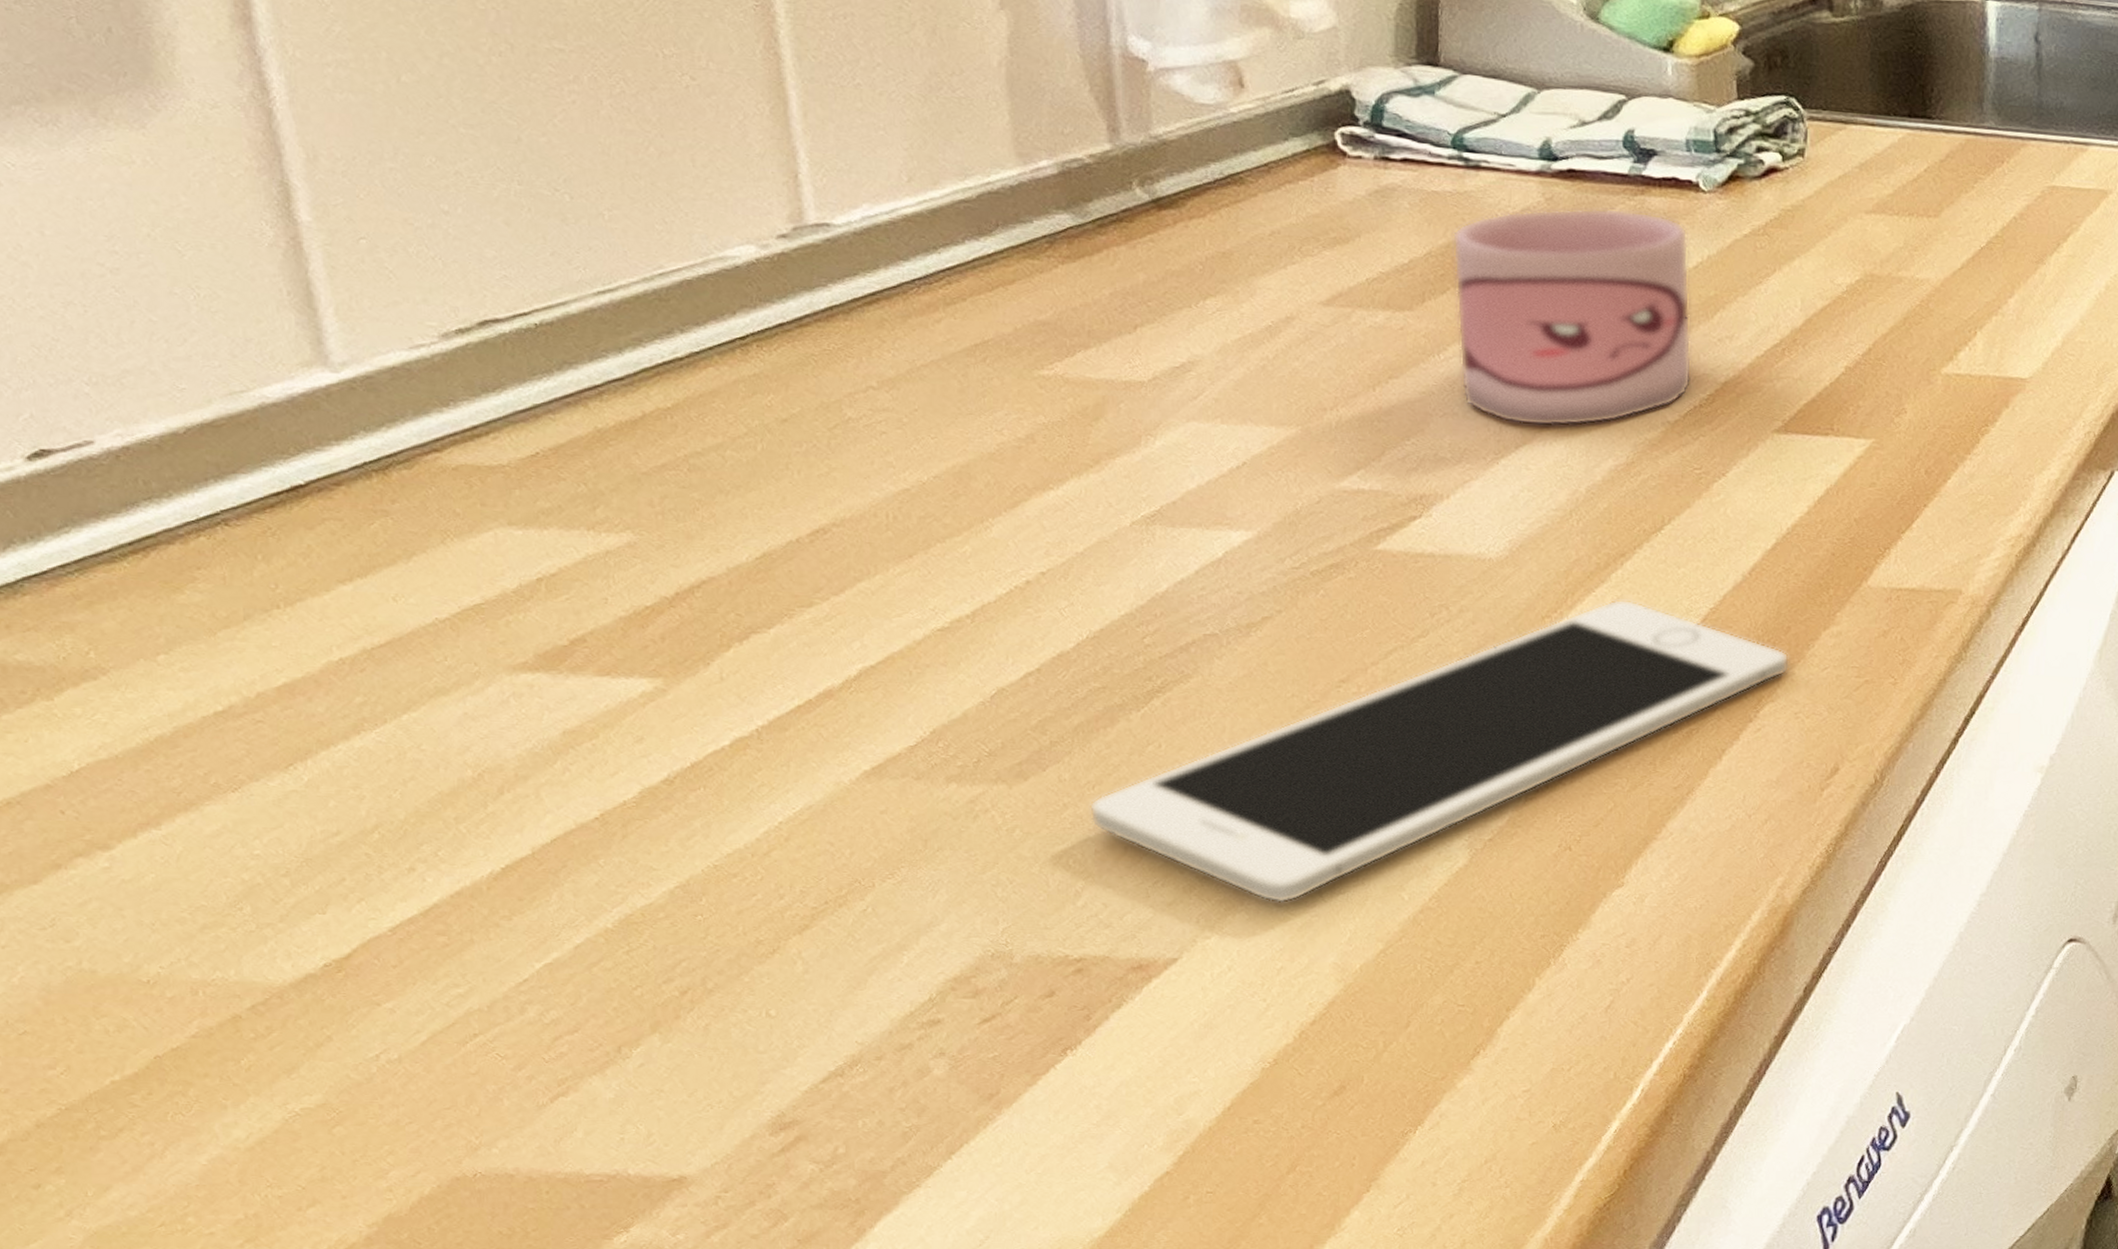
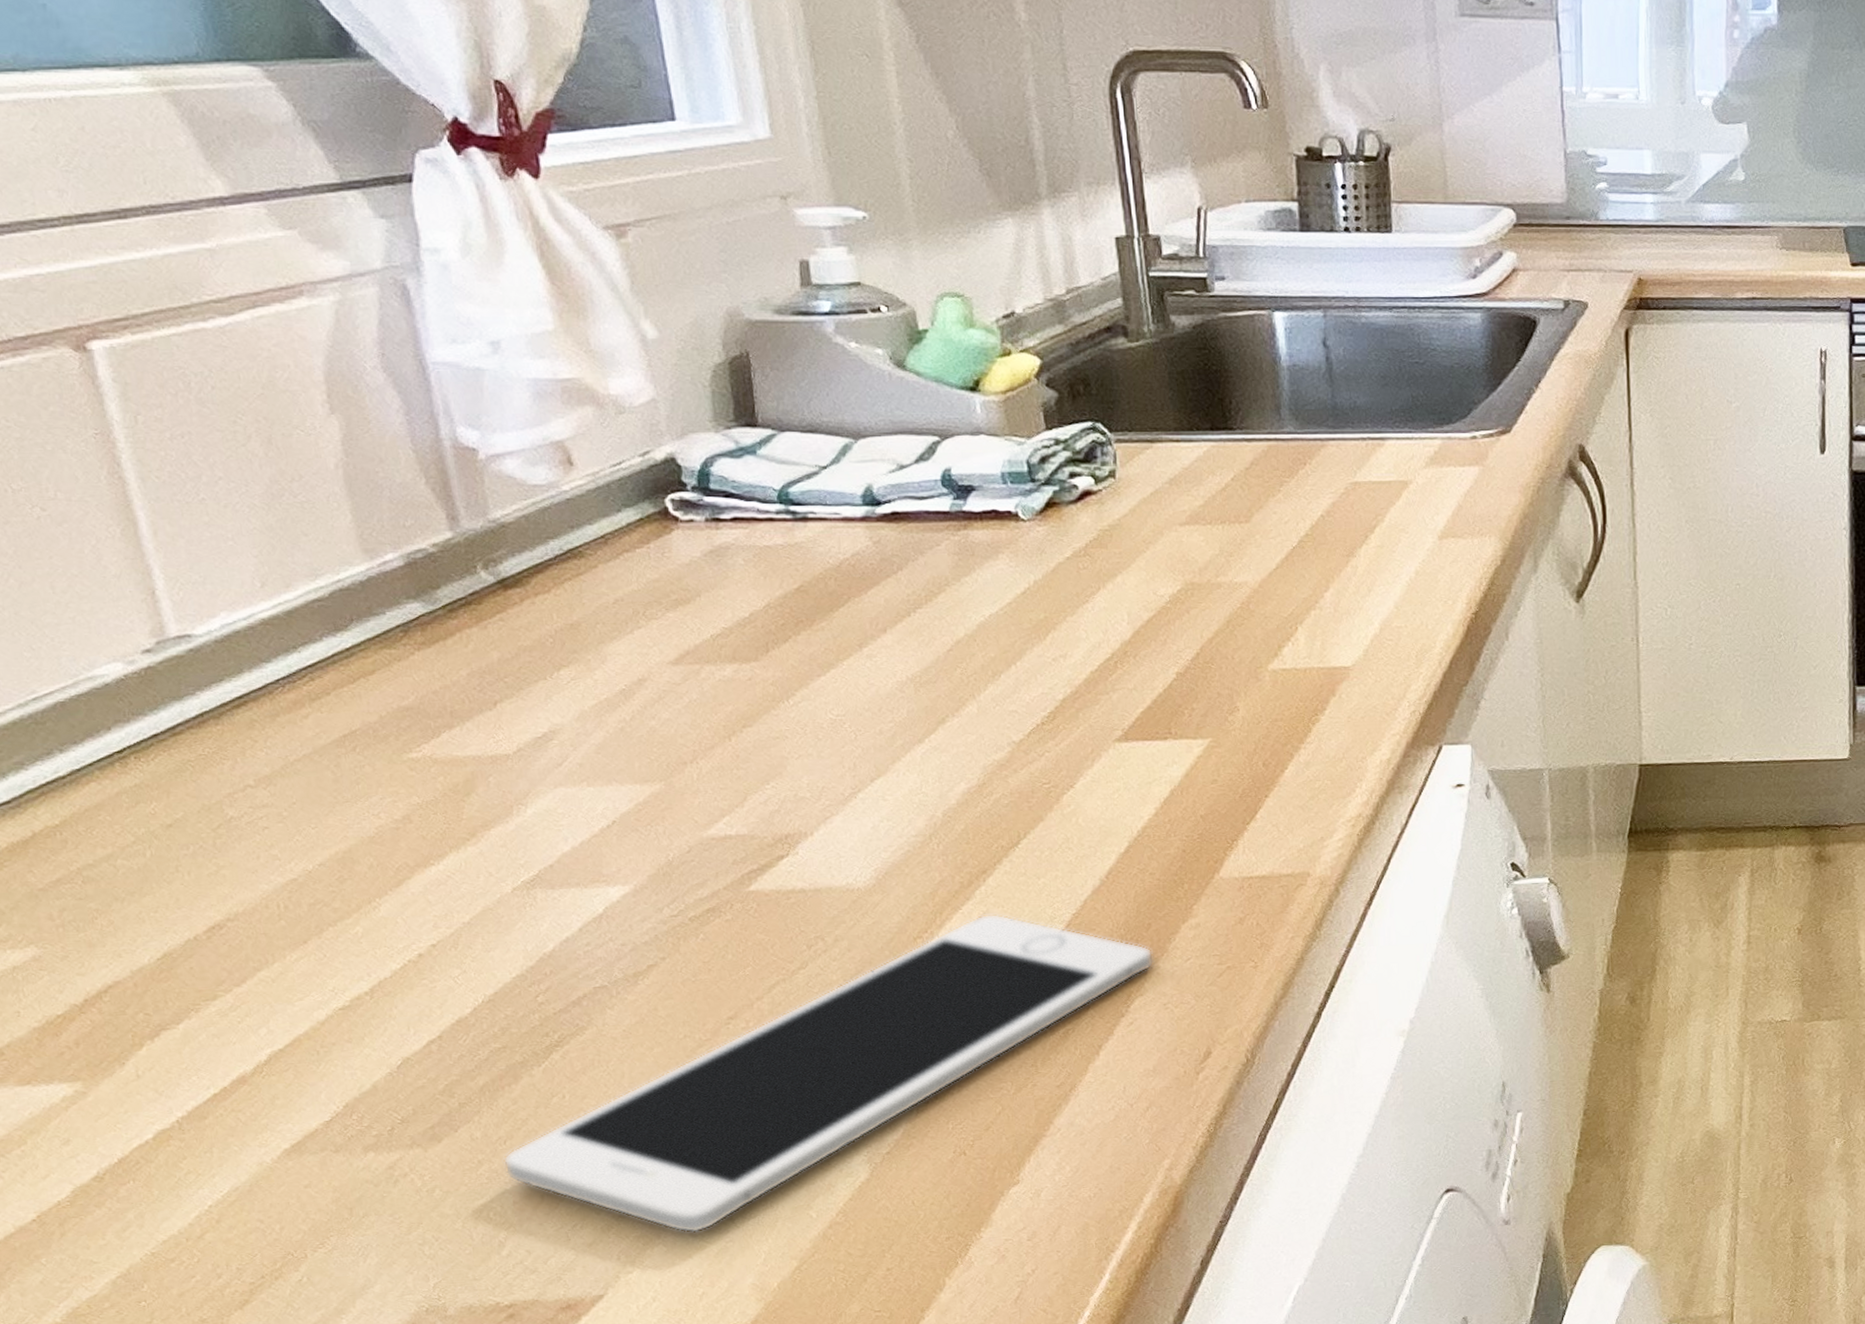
mug: present [1453,208,1692,427] -> none [789,545,1032,759]

